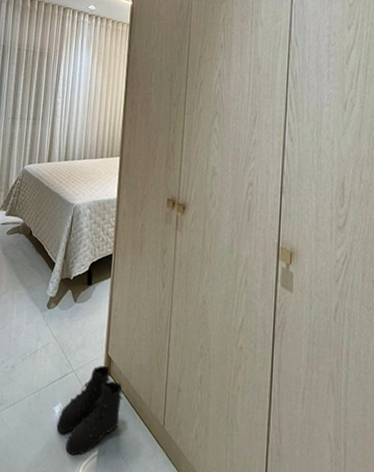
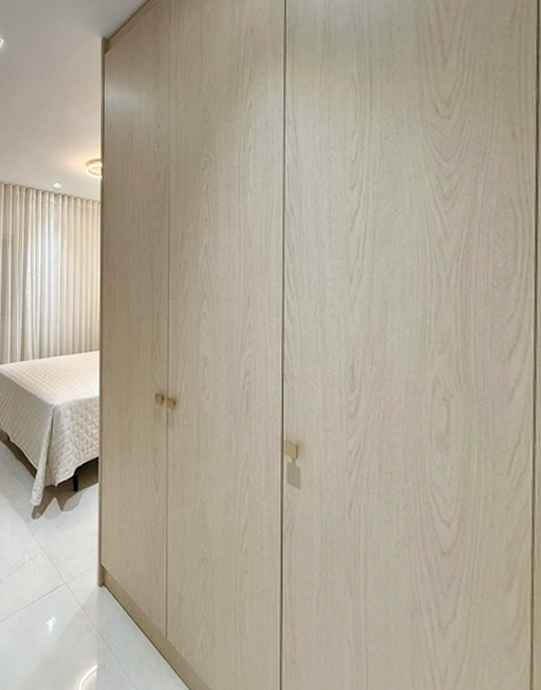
boots: present [56,365,123,456] -> none [51,575,120,671]

